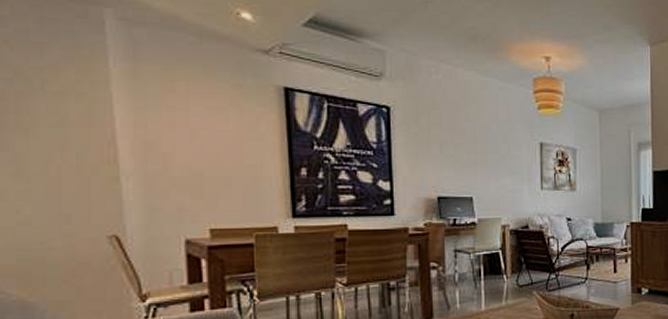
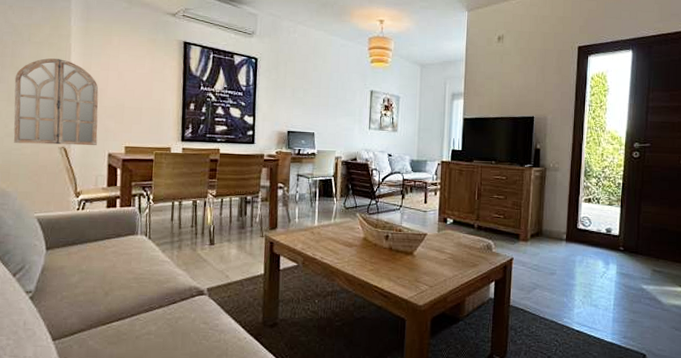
home mirror: none [24,114,167,234] -> present [13,58,99,146]

